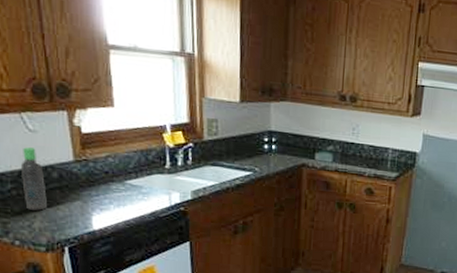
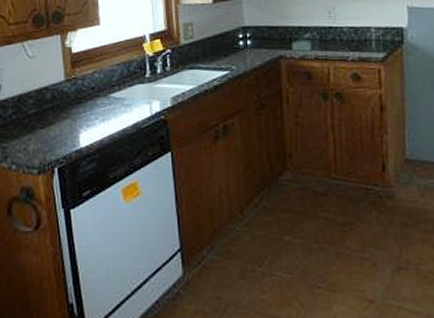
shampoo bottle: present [20,147,47,211] -> none [20,73,41,133]

